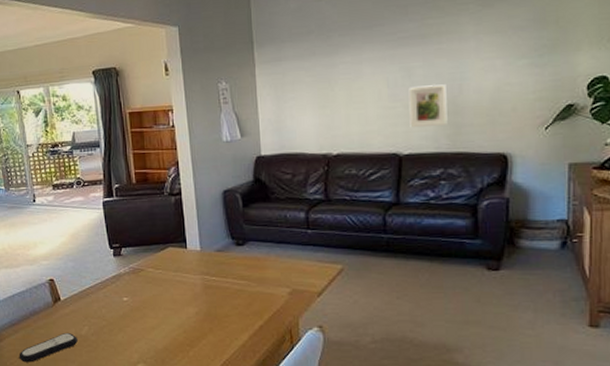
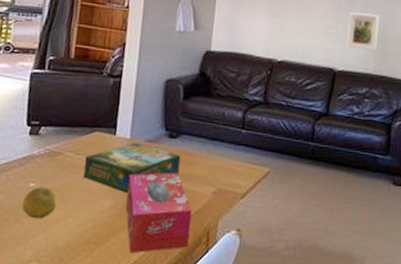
fruit: none [121,299,150,328] -> present [22,186,58,219]
board game: none [164,254,253,301] -> present [83,143,181,194]
tissue box: none [206,277,274,353] -> present [125,172,192,254]

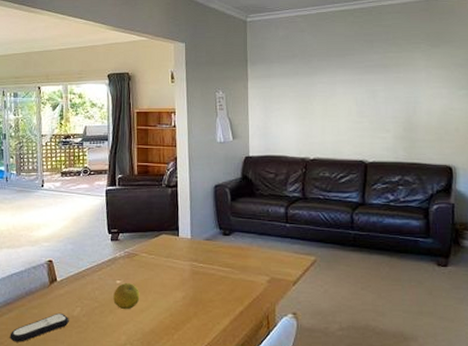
board game: present [83,143,181,194] -> none [157,242,237,286]
tissue box: present [125,172,192,254] -> none [194,265,252,337]
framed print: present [346,12,379,51] -> none [373,106,404,140]

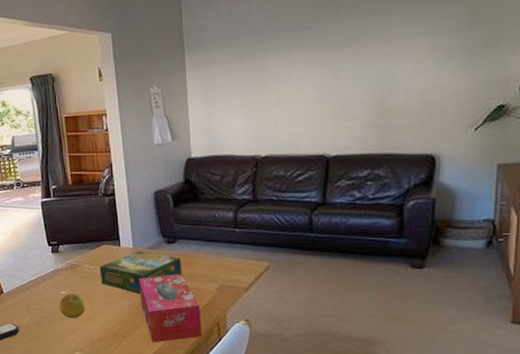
board game: none [157,242,237,286] -> present [99,251,183,295]
tissue box: none [194,265,252,337] -> present [138,273,203,343]

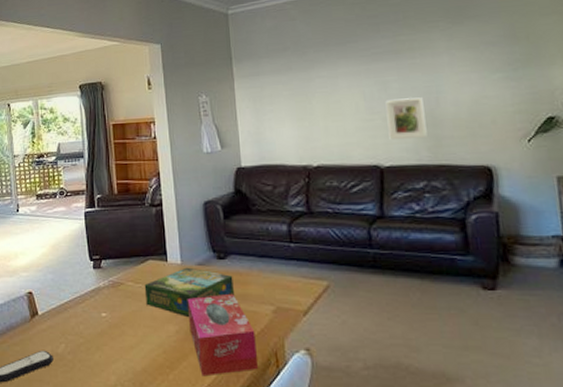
fruit: present [59,292,86,319] -> none [99,315,129,346]
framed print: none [337,86,376,130] -> present [385,97,428,140]

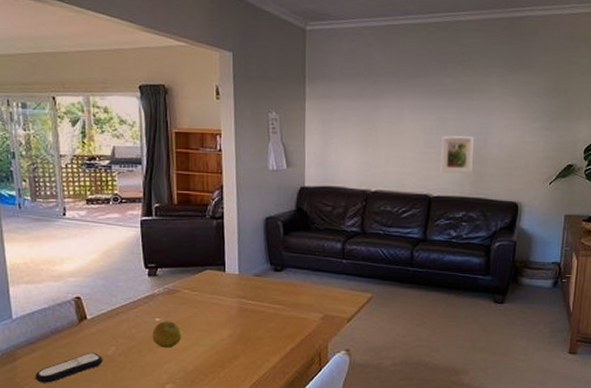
fruit: none [99,315,129,346] -> present [152,320,182,349]
board game: present [144,267,235,318] -> none [200,278,288,323]
tissue box: present [187,293,259,377] -> none [242,302,304,374]

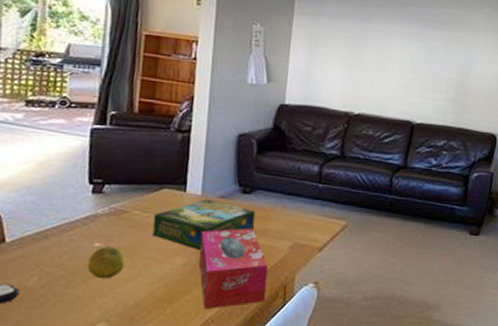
board game: none [200,278,288,323] -> present [152,199,256,251]
tissue box: none [242,302,304,374] -> present [198,227,268,310]
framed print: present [440,136,474,174] -> none [424,64,458,104]

